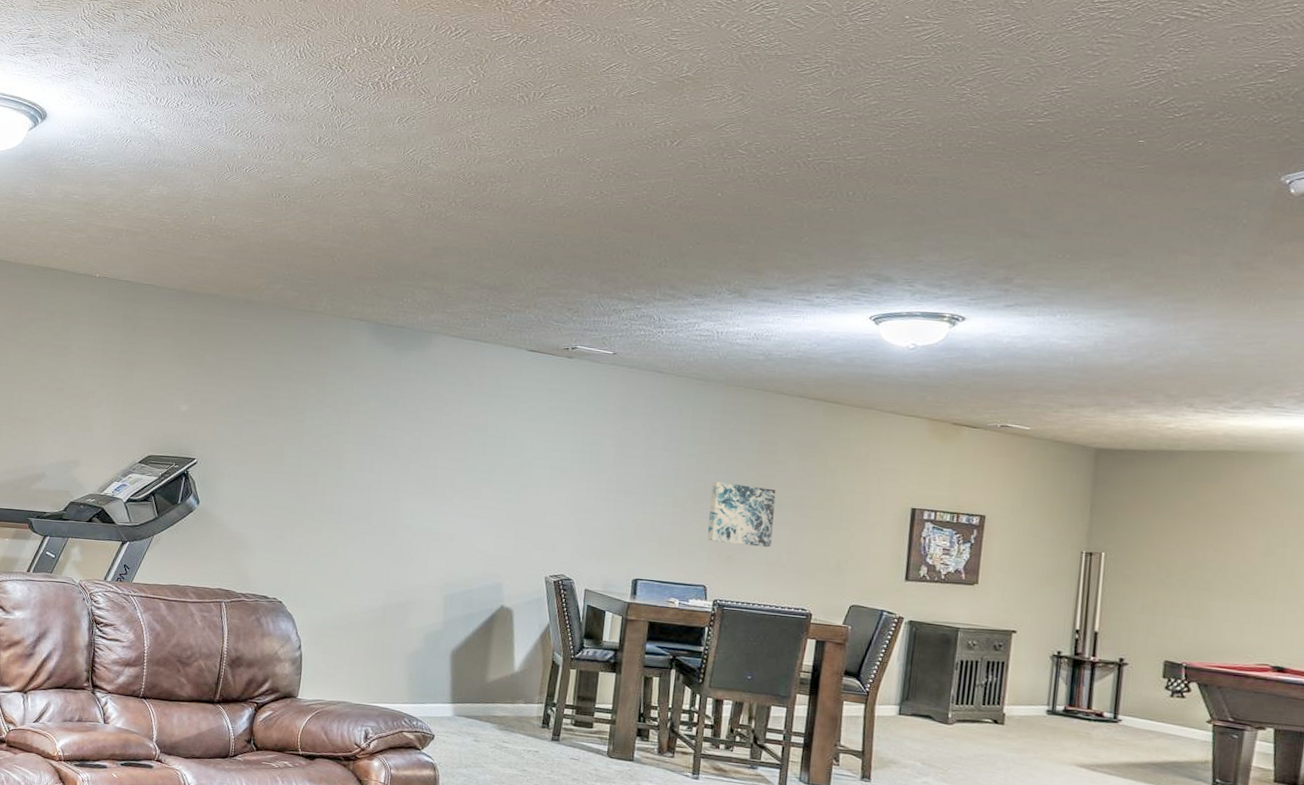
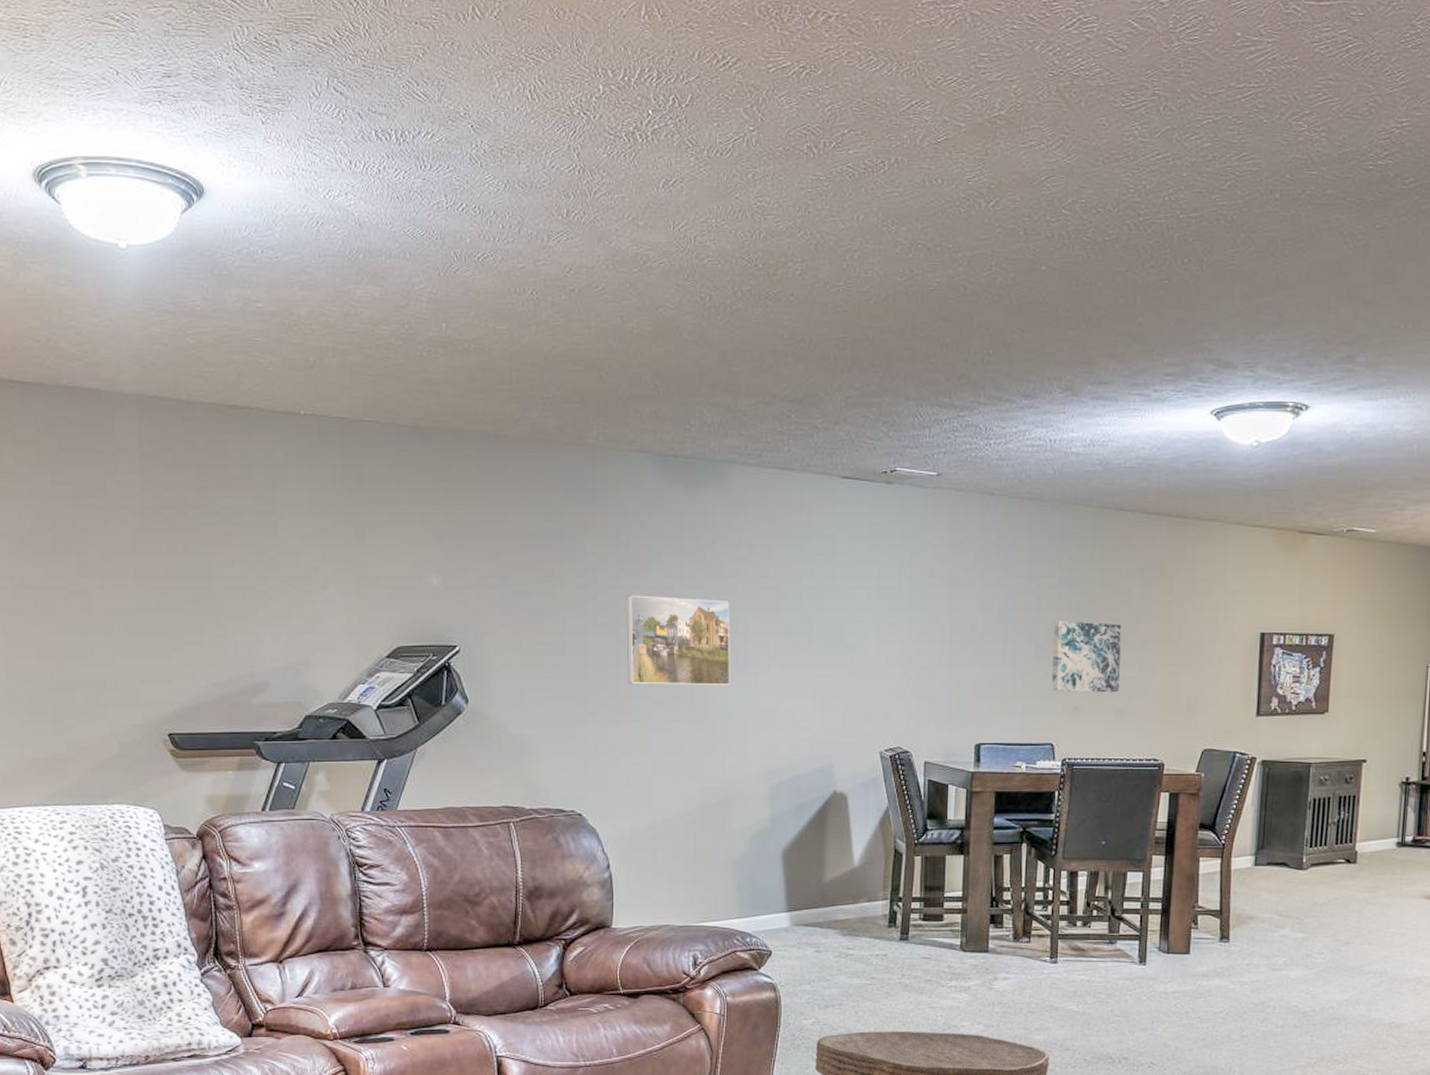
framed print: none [331,430,424,510] -> present [626,595,731,686]

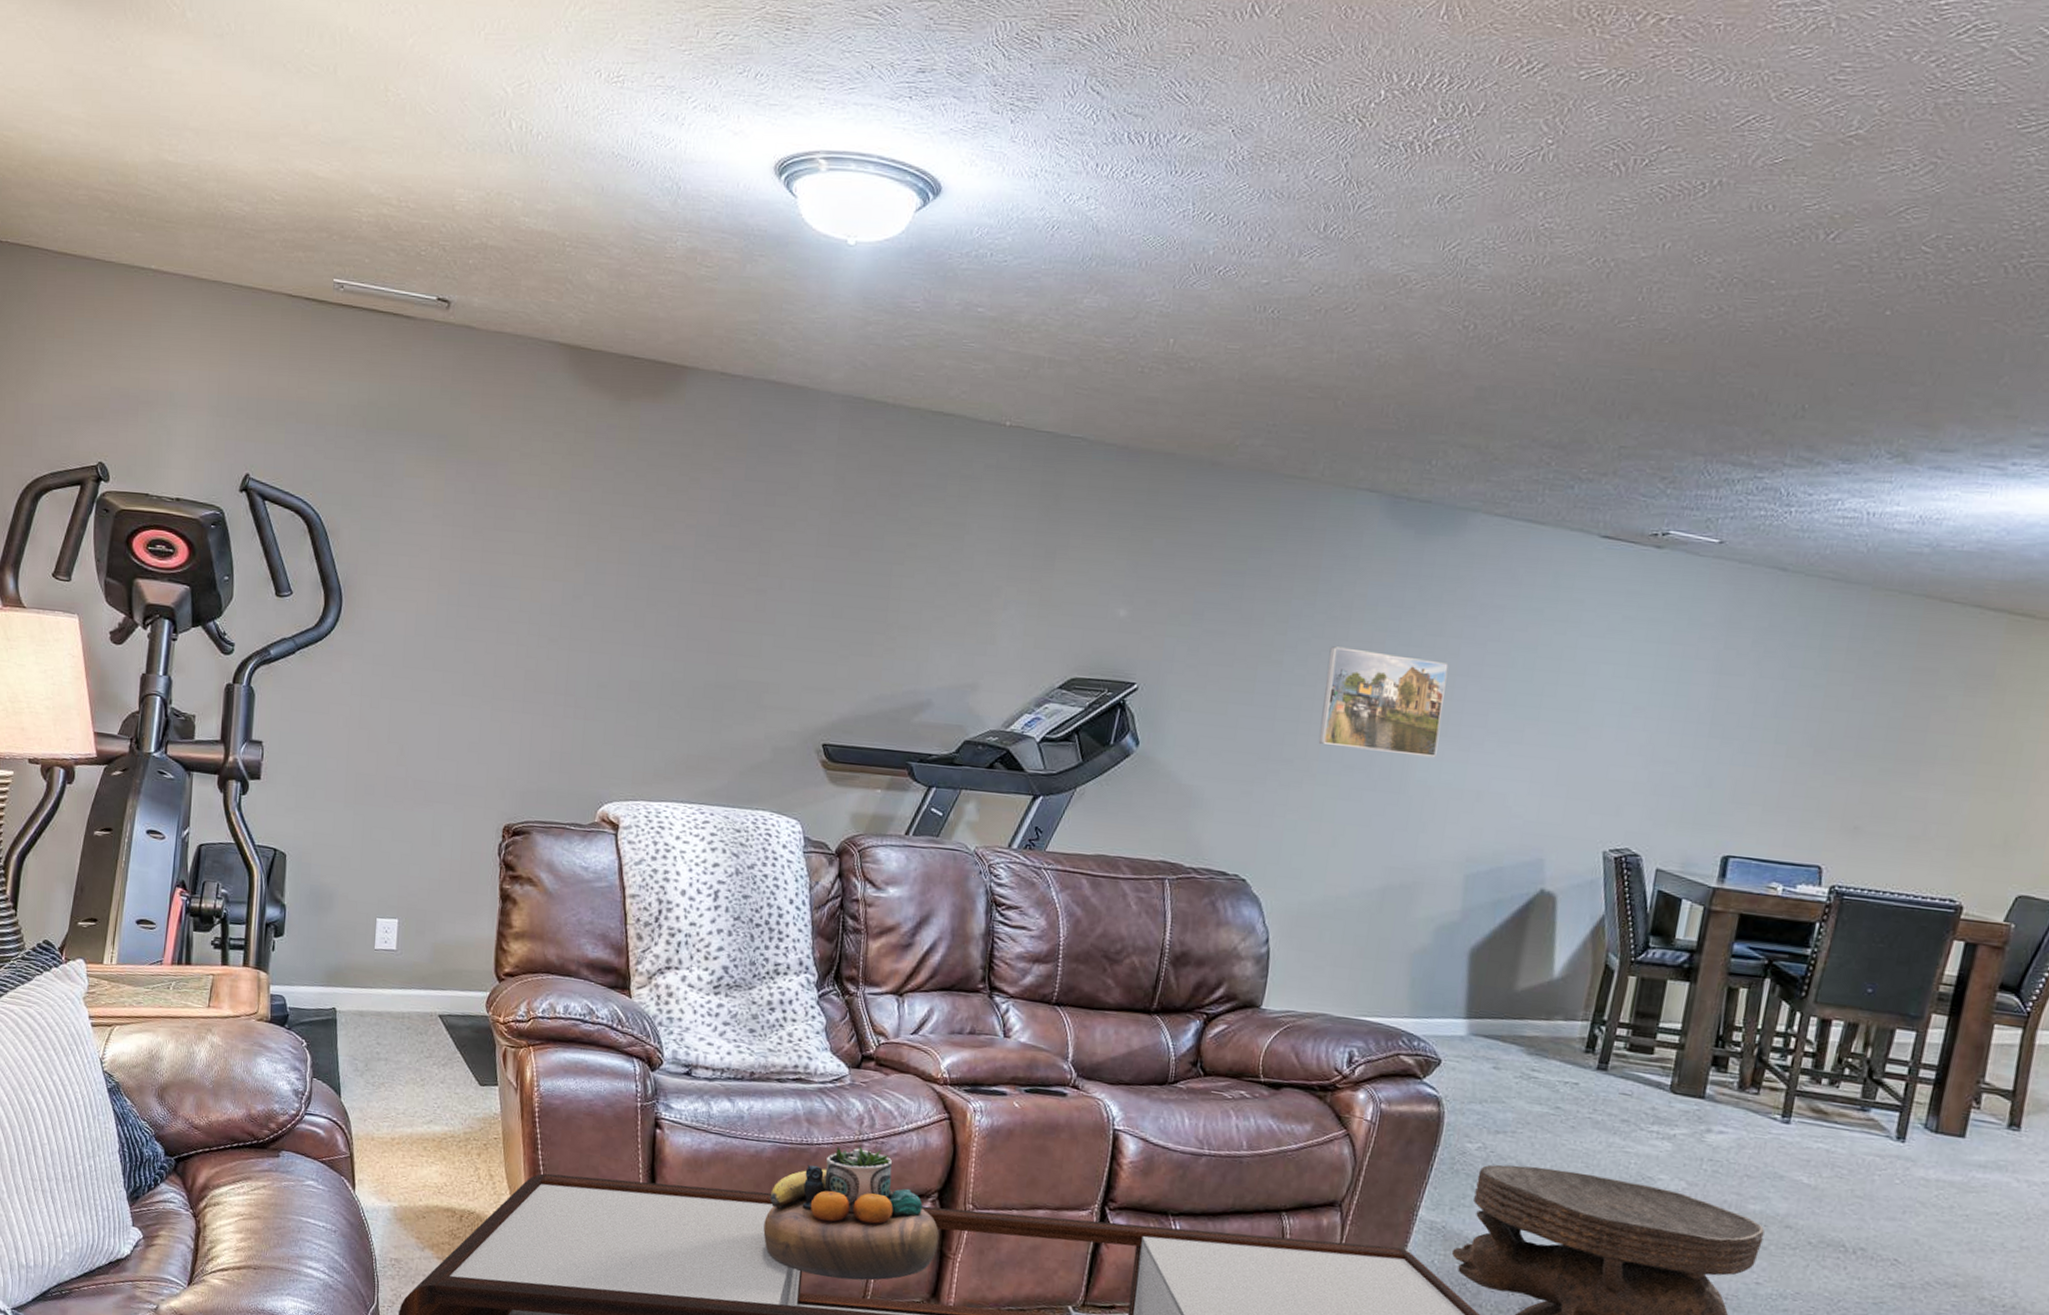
wall art: present [1051,621,1122,693] -> none [1829,723,1930,816]

